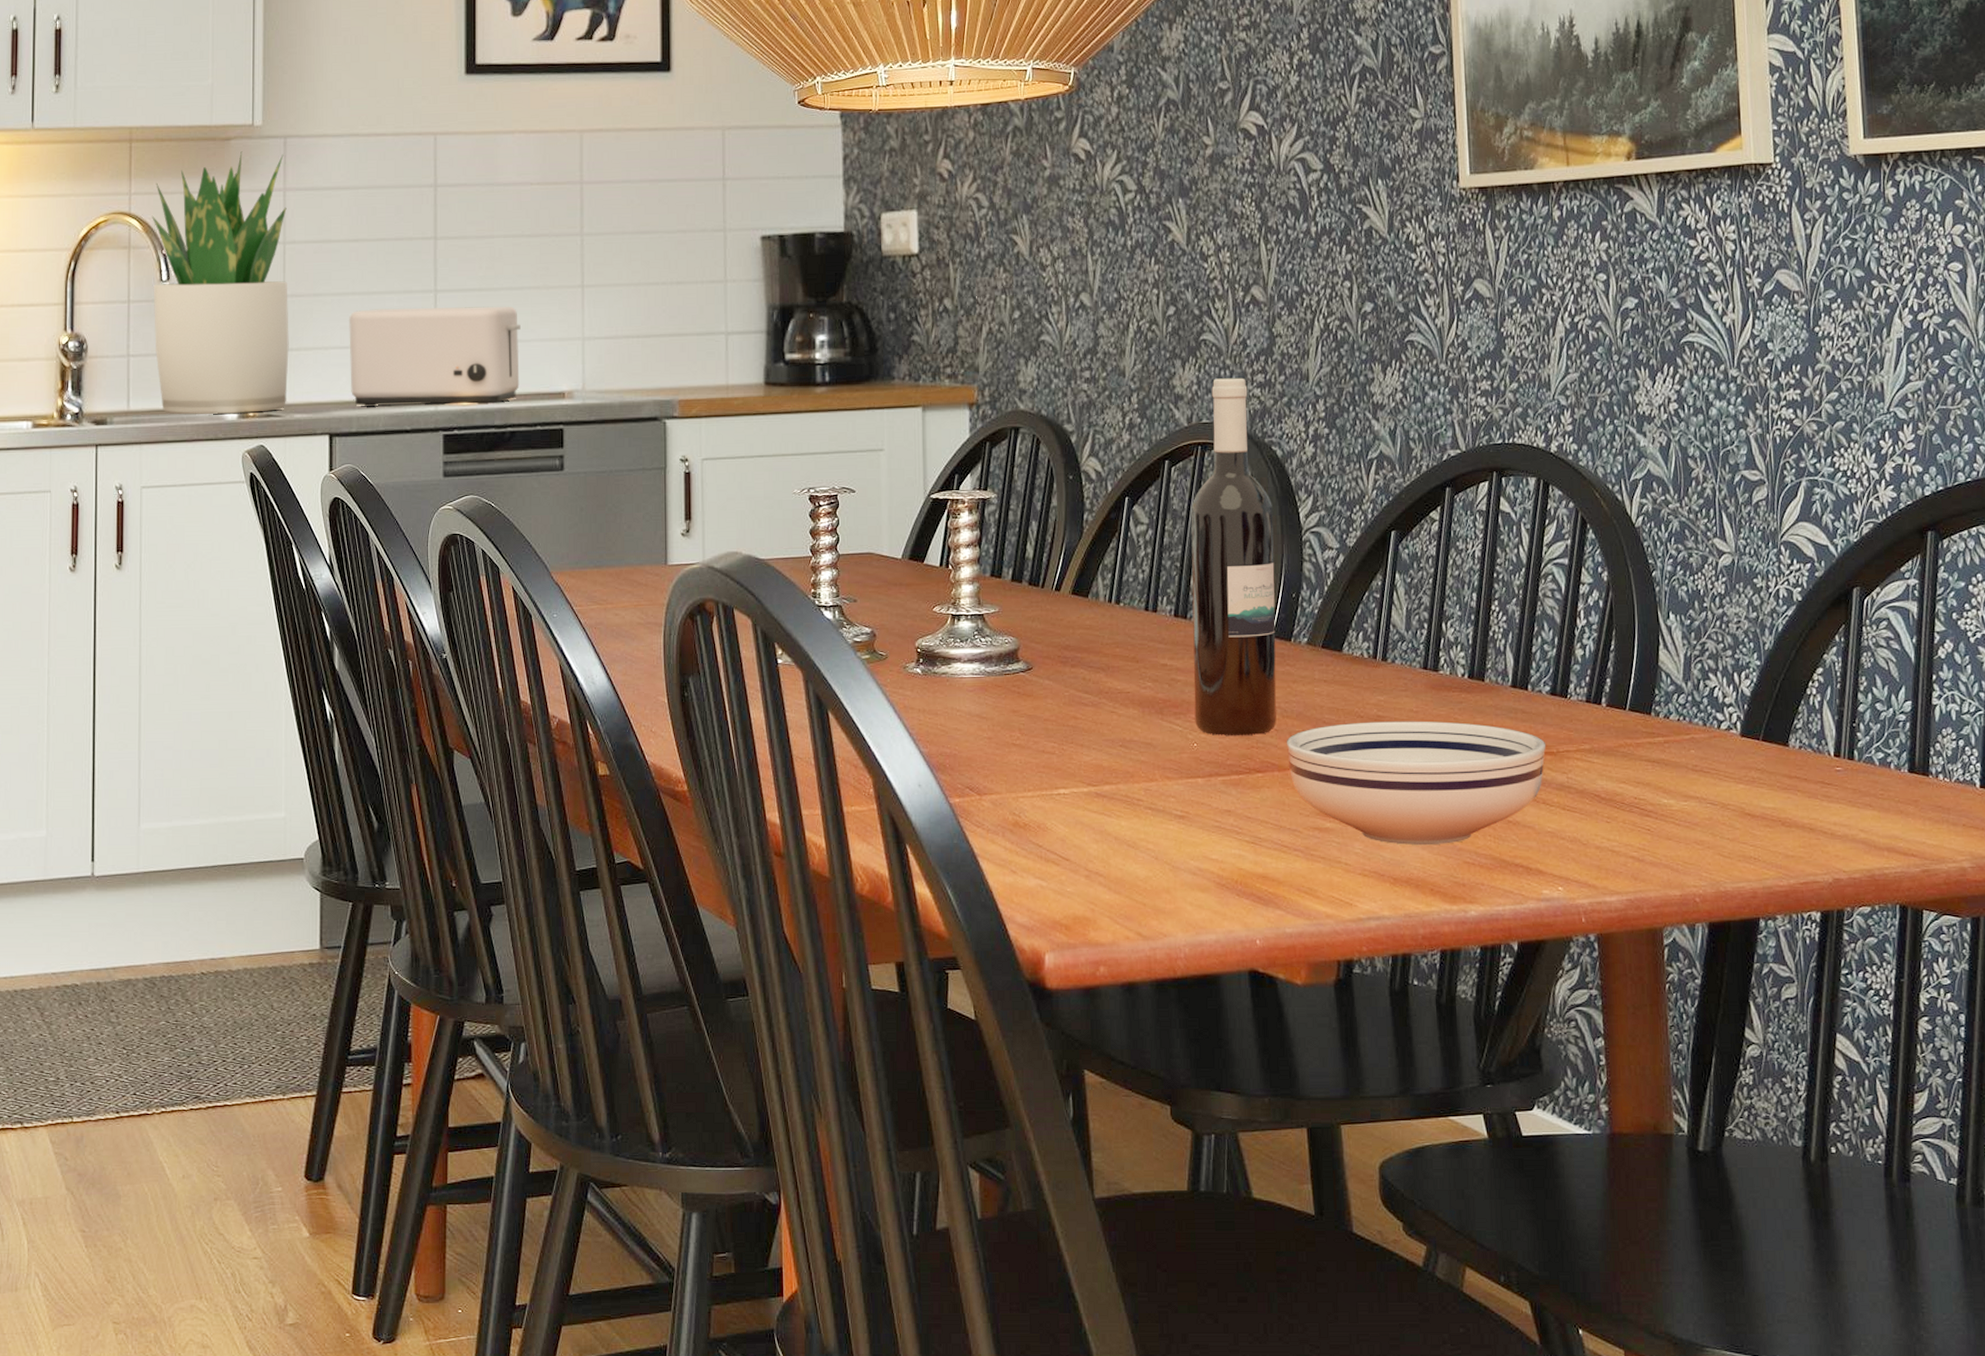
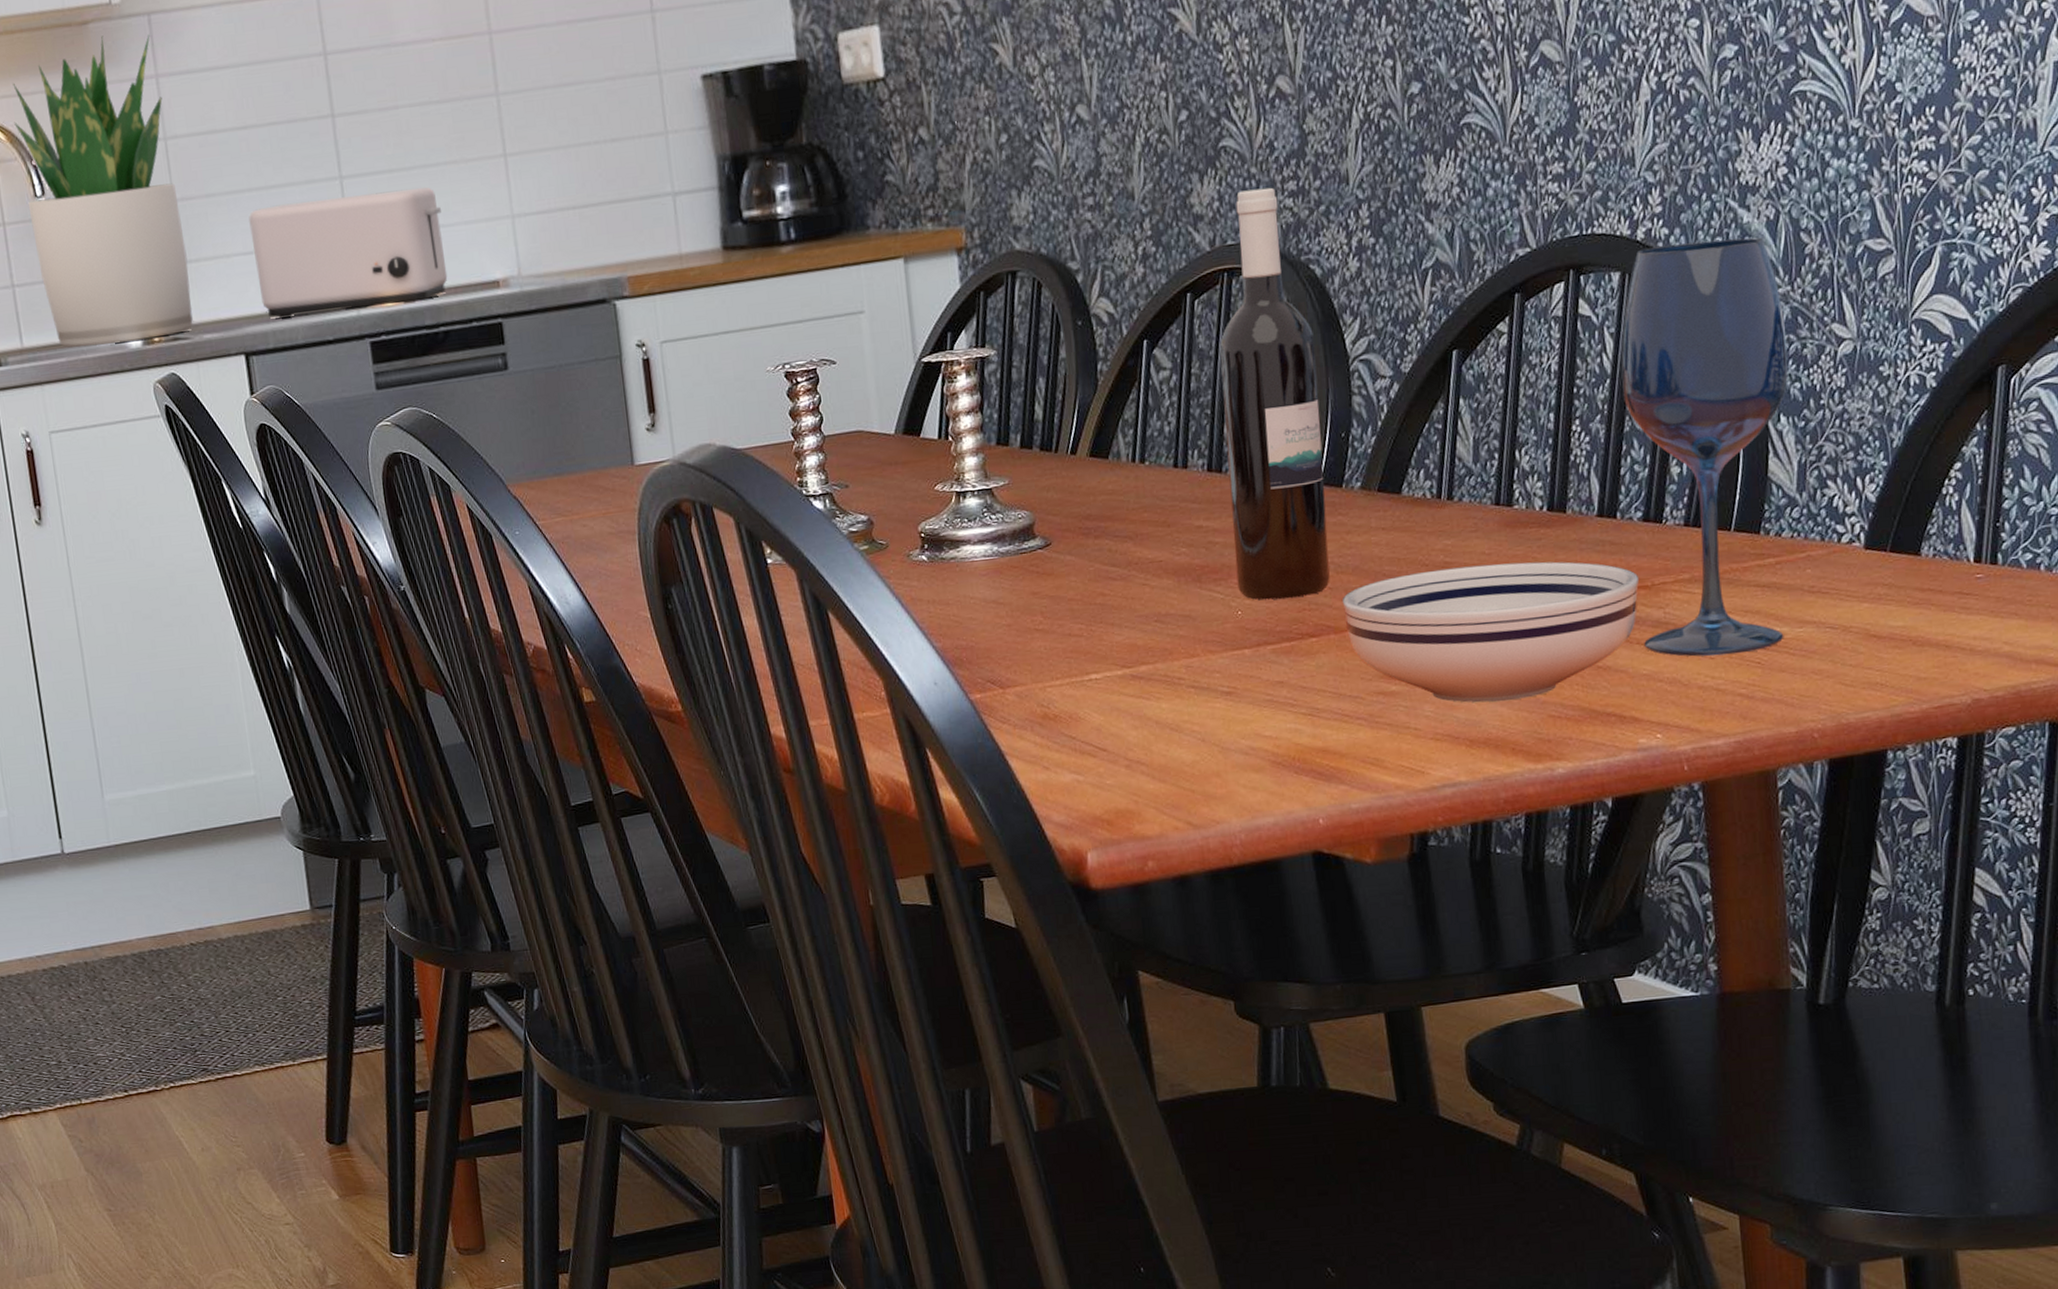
wineglass: none [1535,458,1677,820] -> present [1621,237,1788,657]

